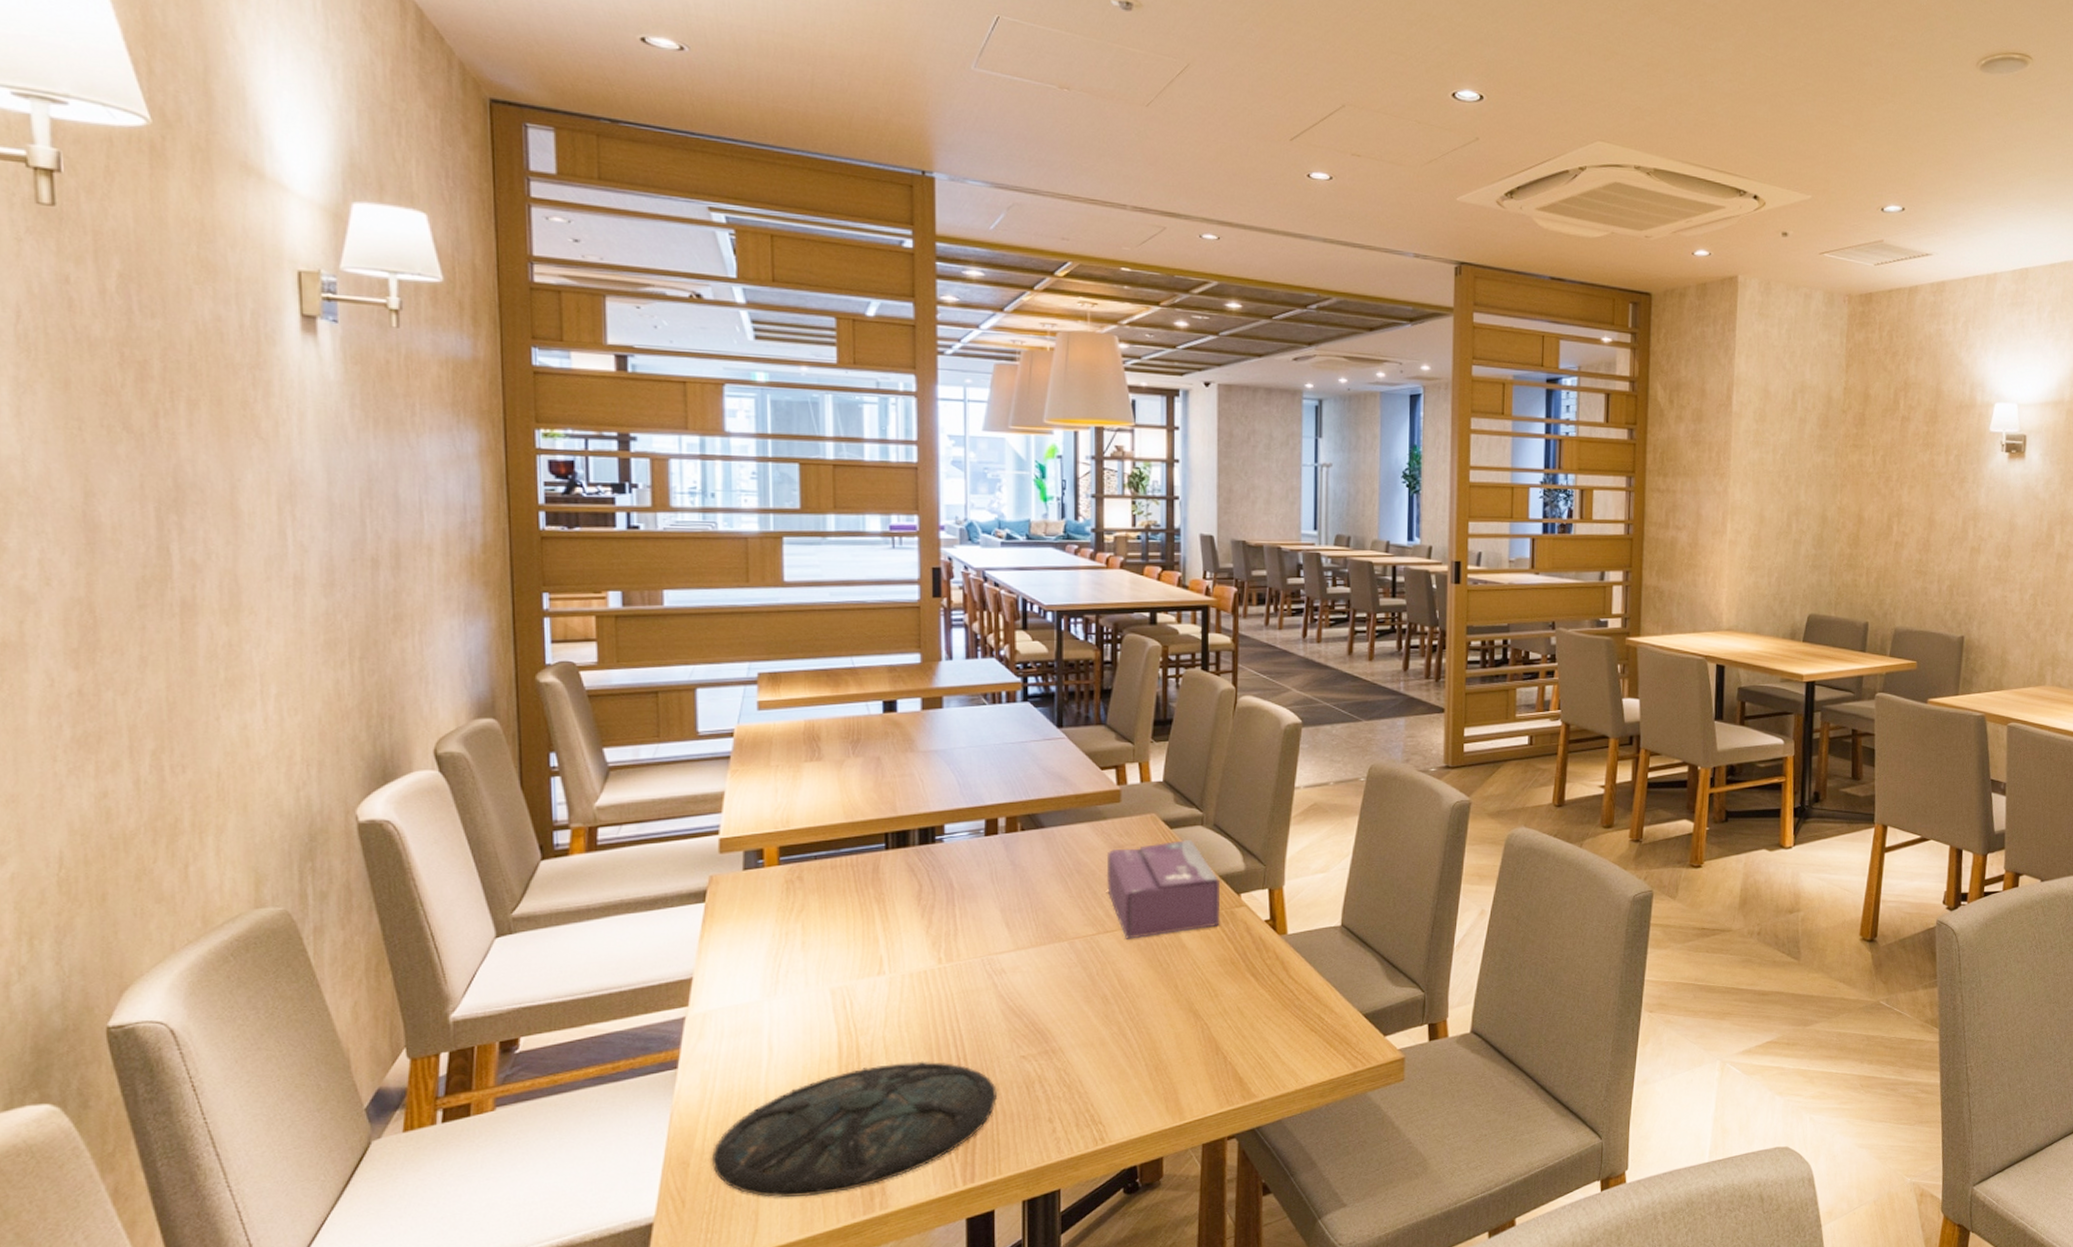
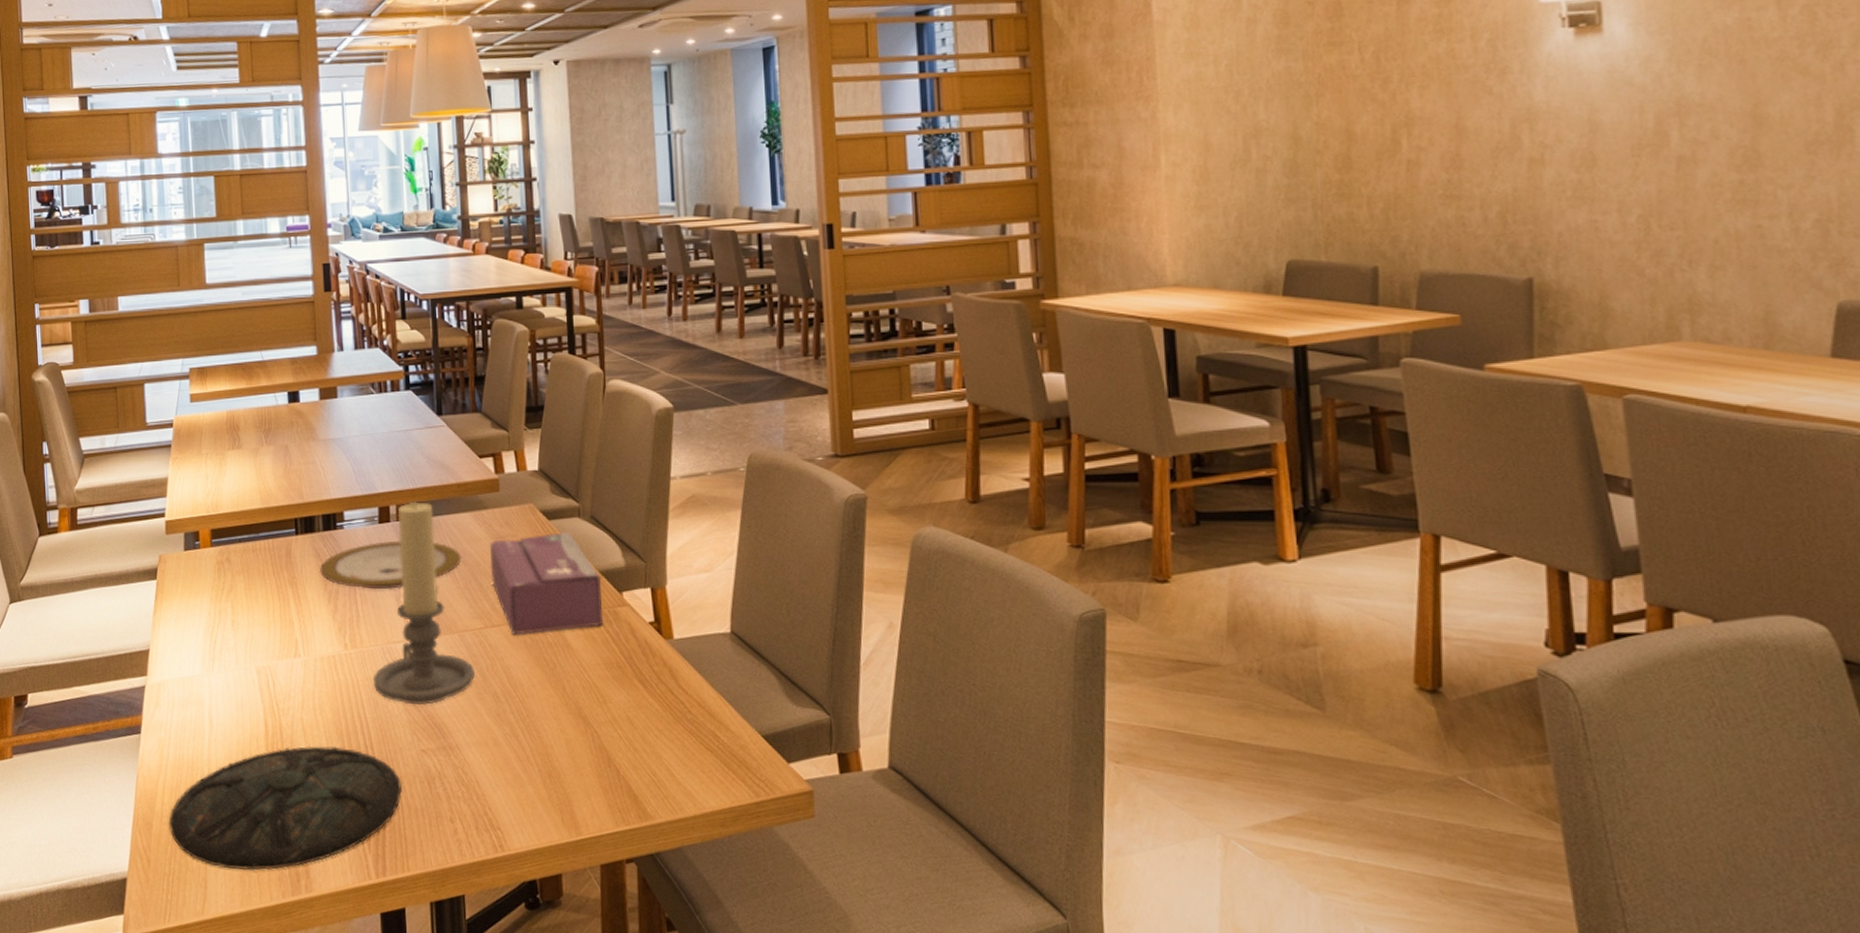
plate: none [912,852,1076,902] -> present [319,540,462,590]
candle holder: none [969,813,1083,1014] -> present [372,502,475,705]

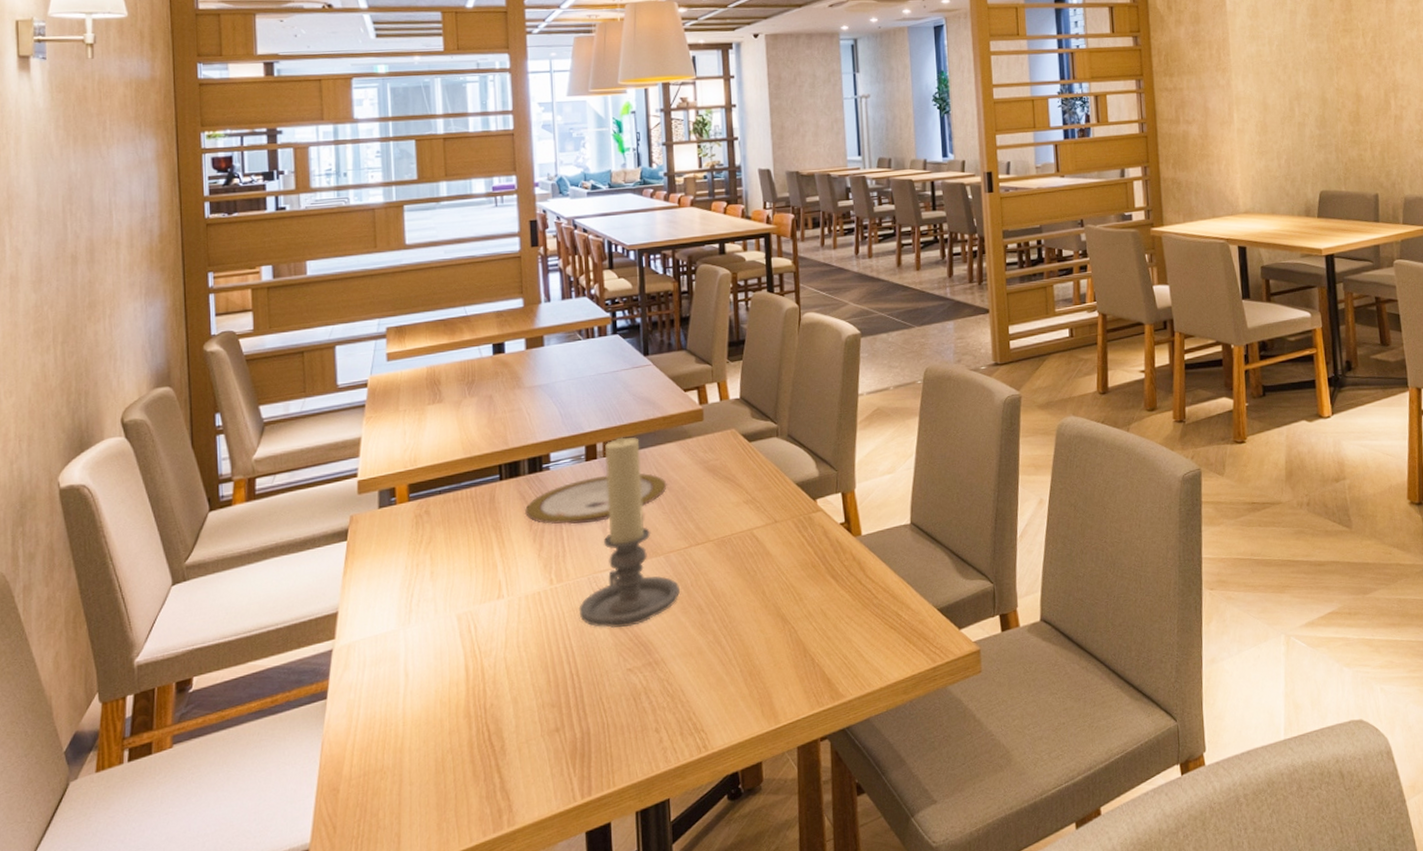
plate: present [168,746,402,871] -> none [358,679,608,820]
tissue box: present [489,531,604,635] -> none [693,450,800,550]

